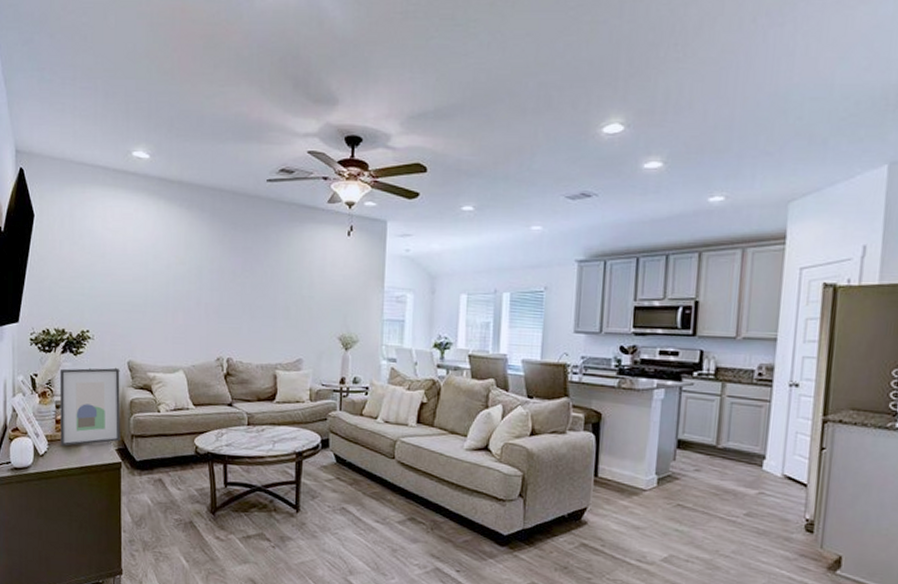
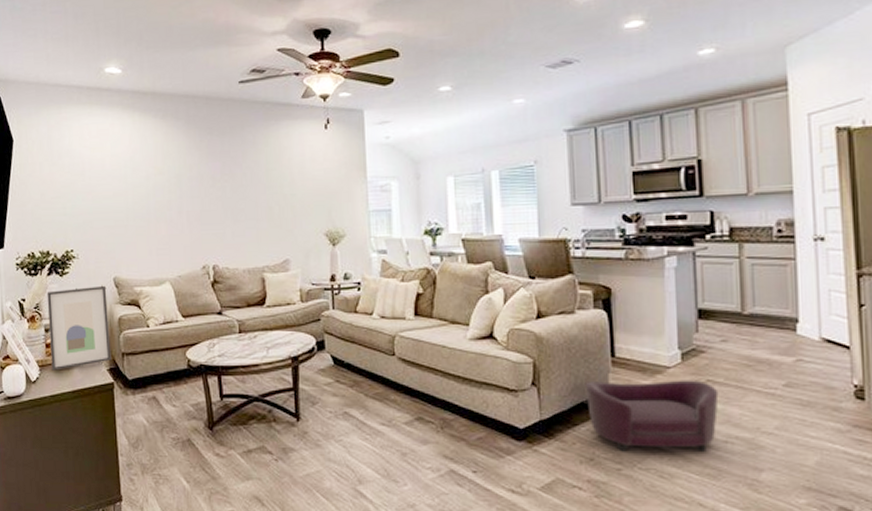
dog bed: none [567,497,686,568] -> present [585,380,719,452]

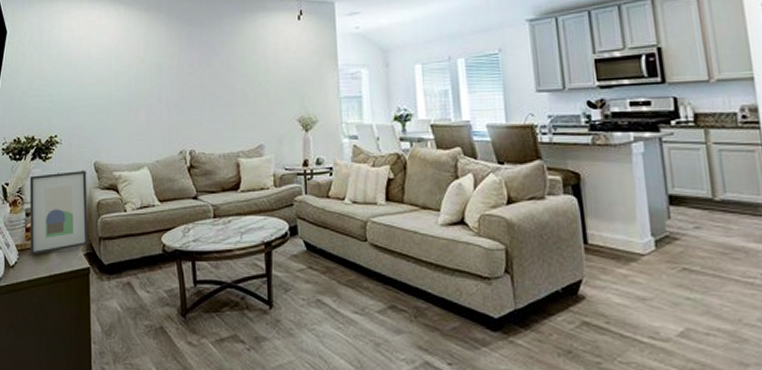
dog bed: present [585,380,719,452] -> none [559,268,697,344]

